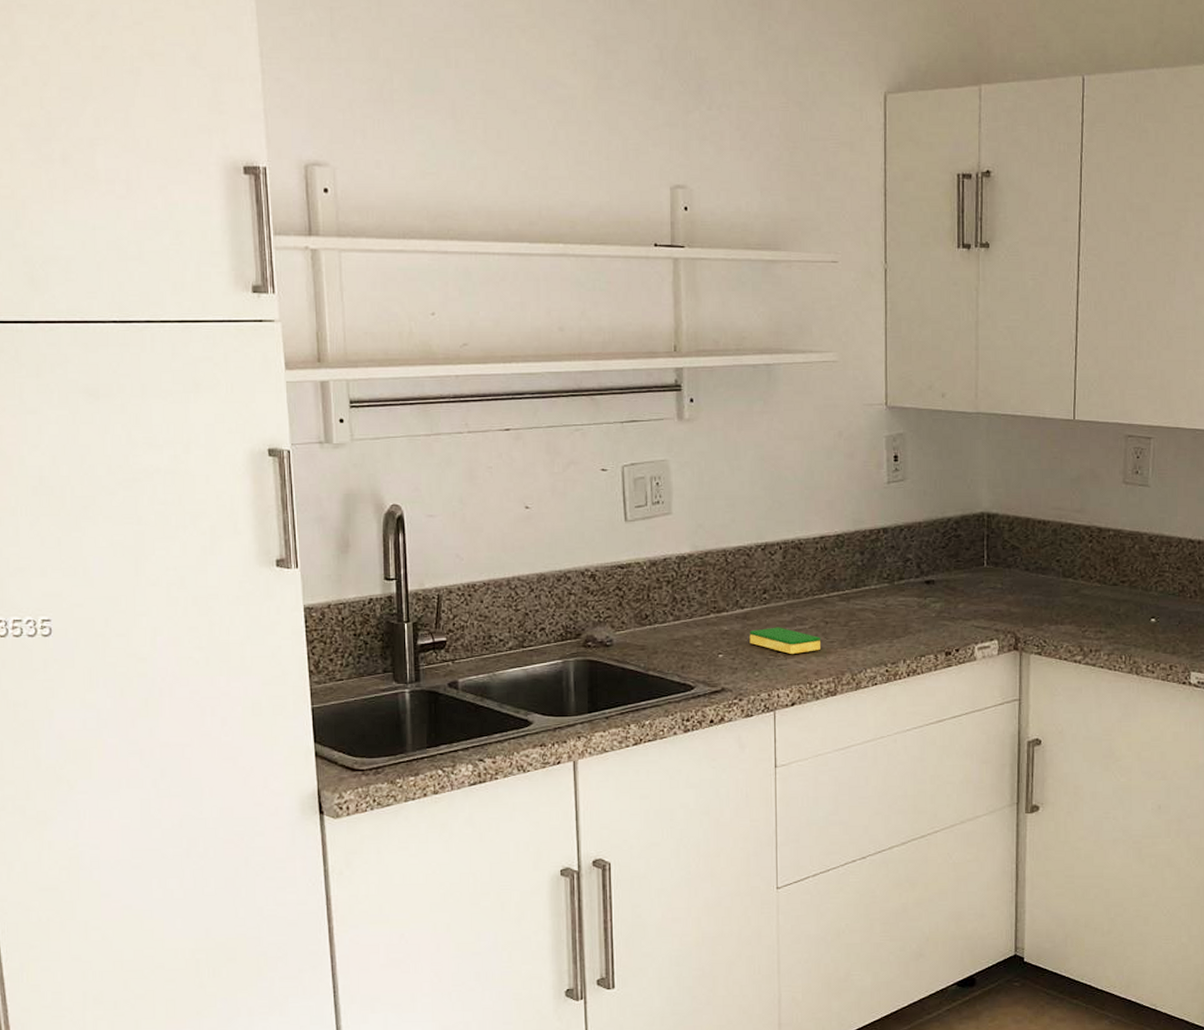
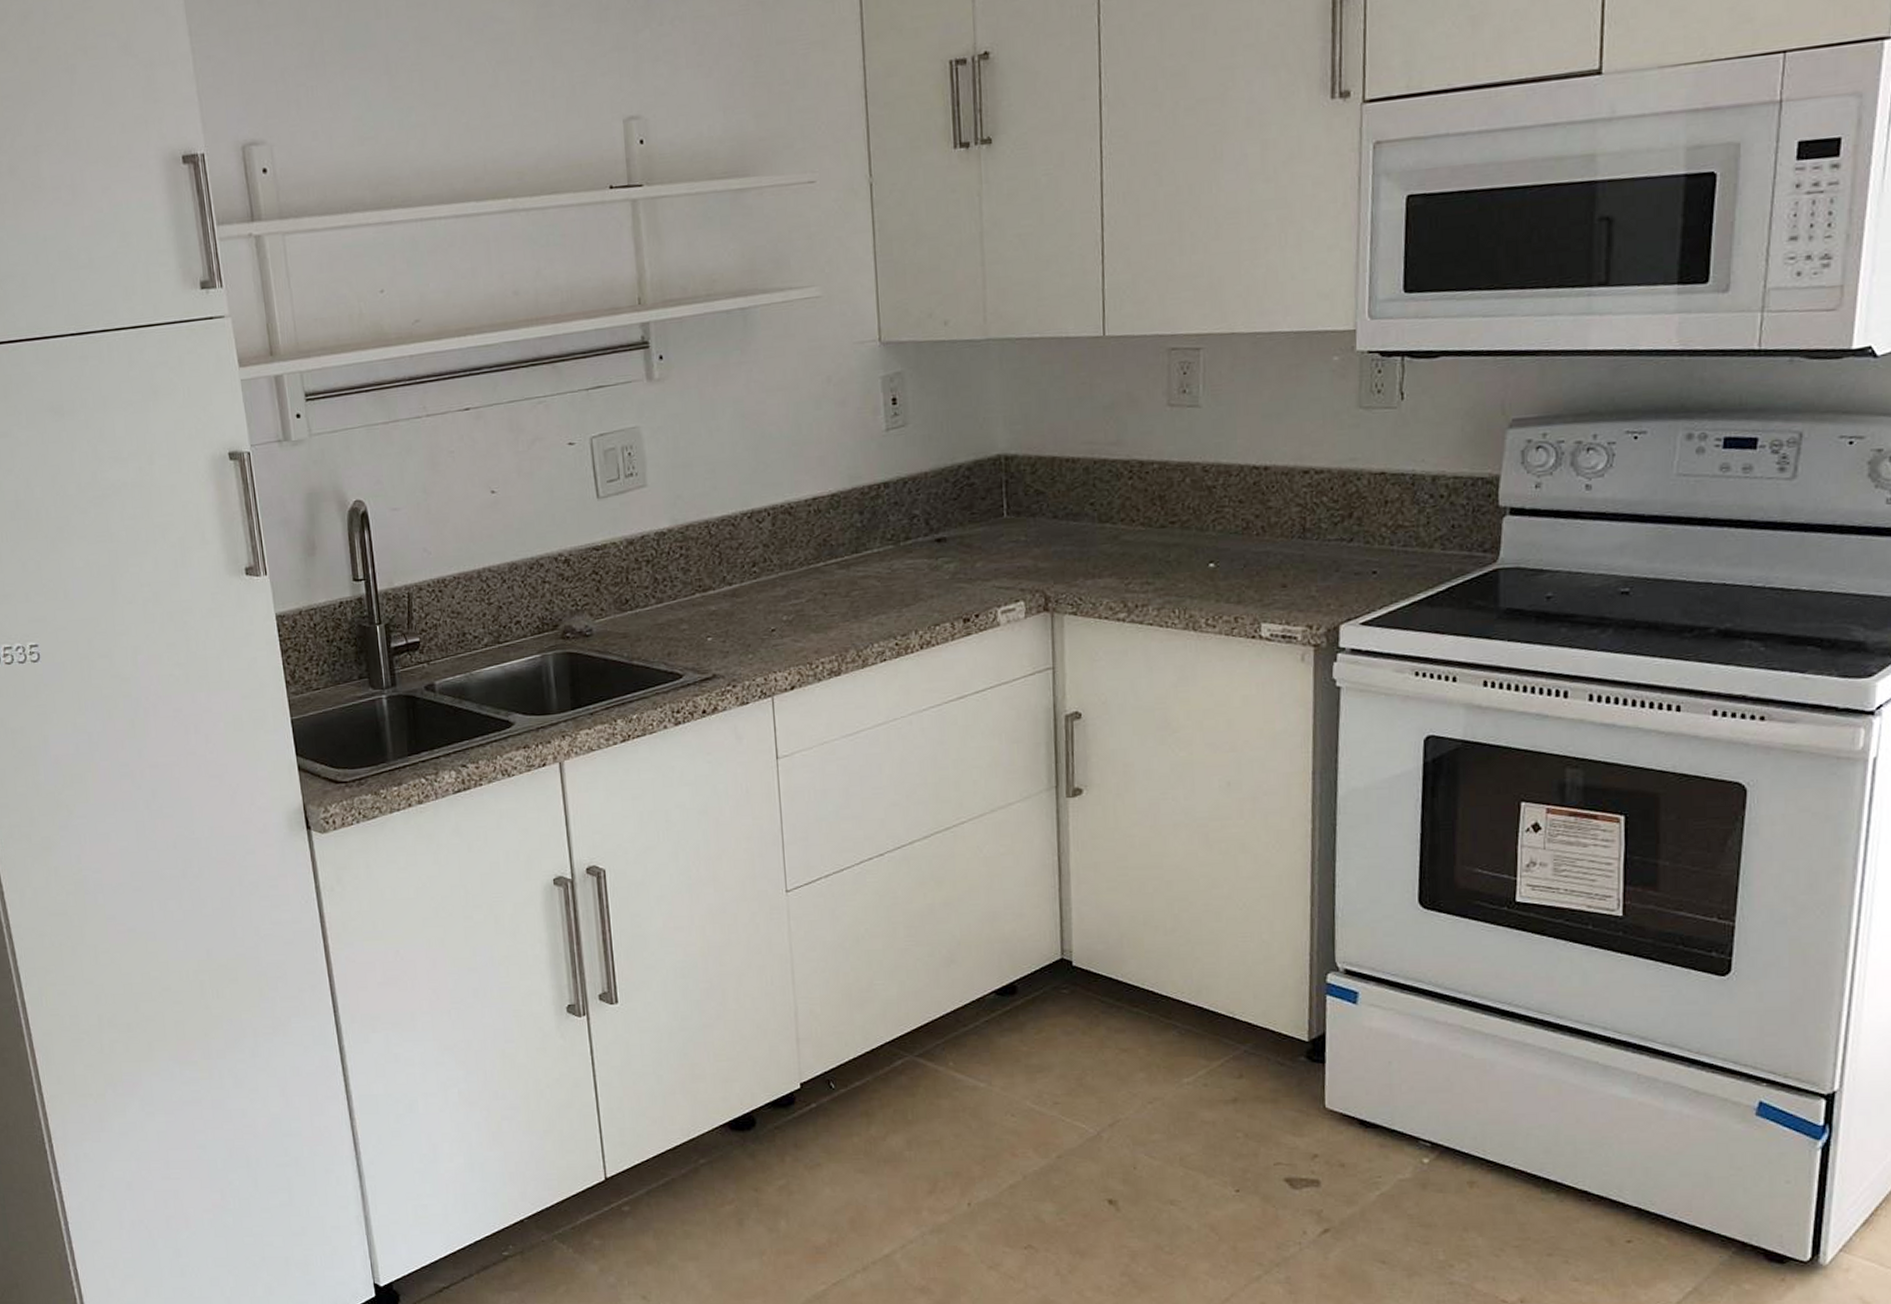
dish sponge: present [749,627,820,655] -> none [739,602,820,633]

